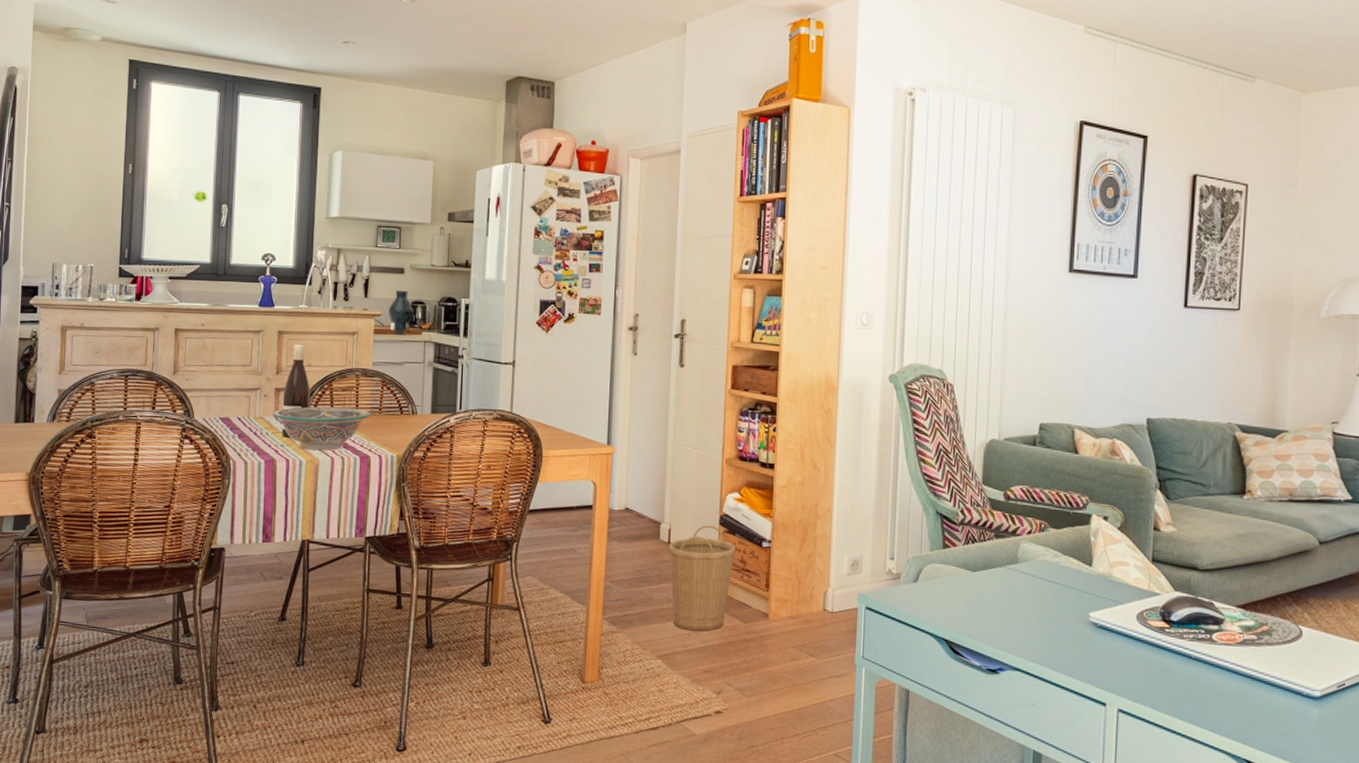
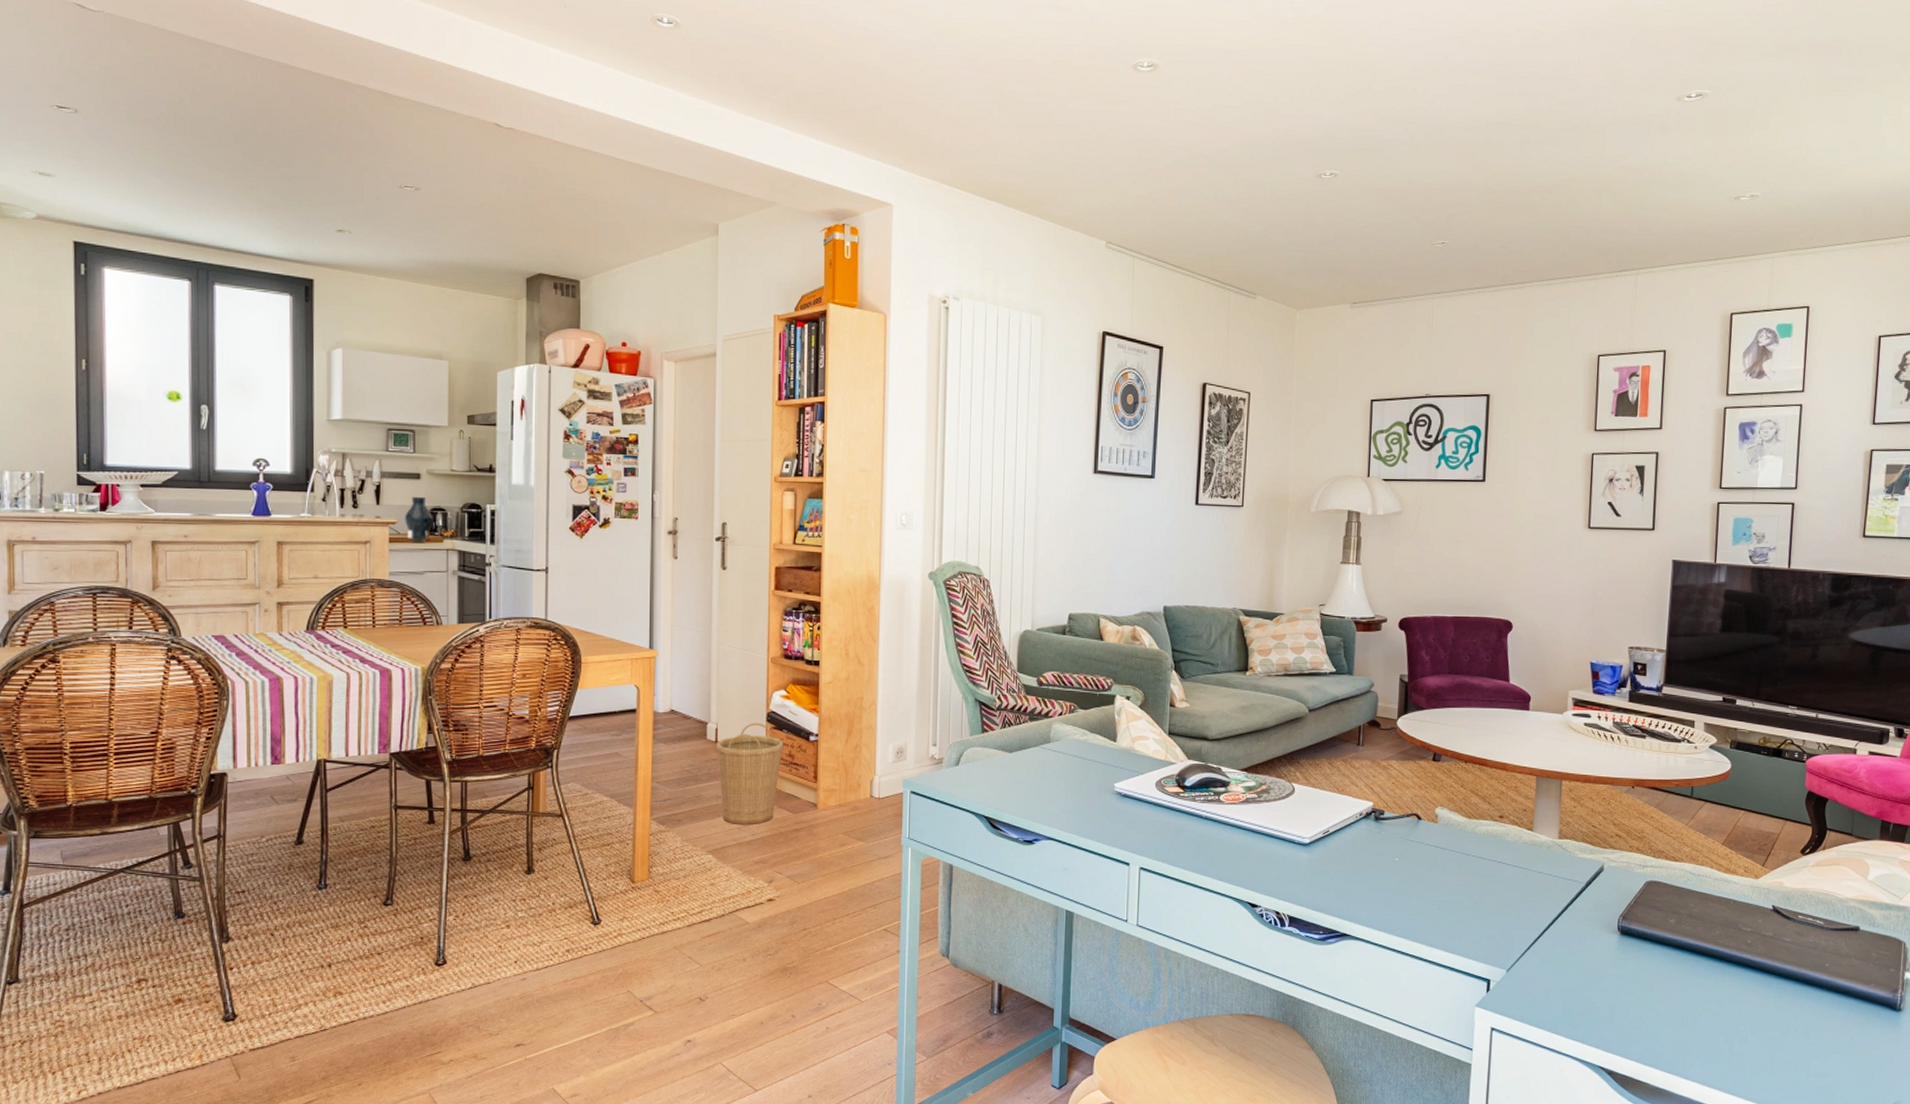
bowl: present [273,406,371,451] -> none [276,620,390,666]
bottle: present [281,344,310,438] -> none [286,555,319,654]

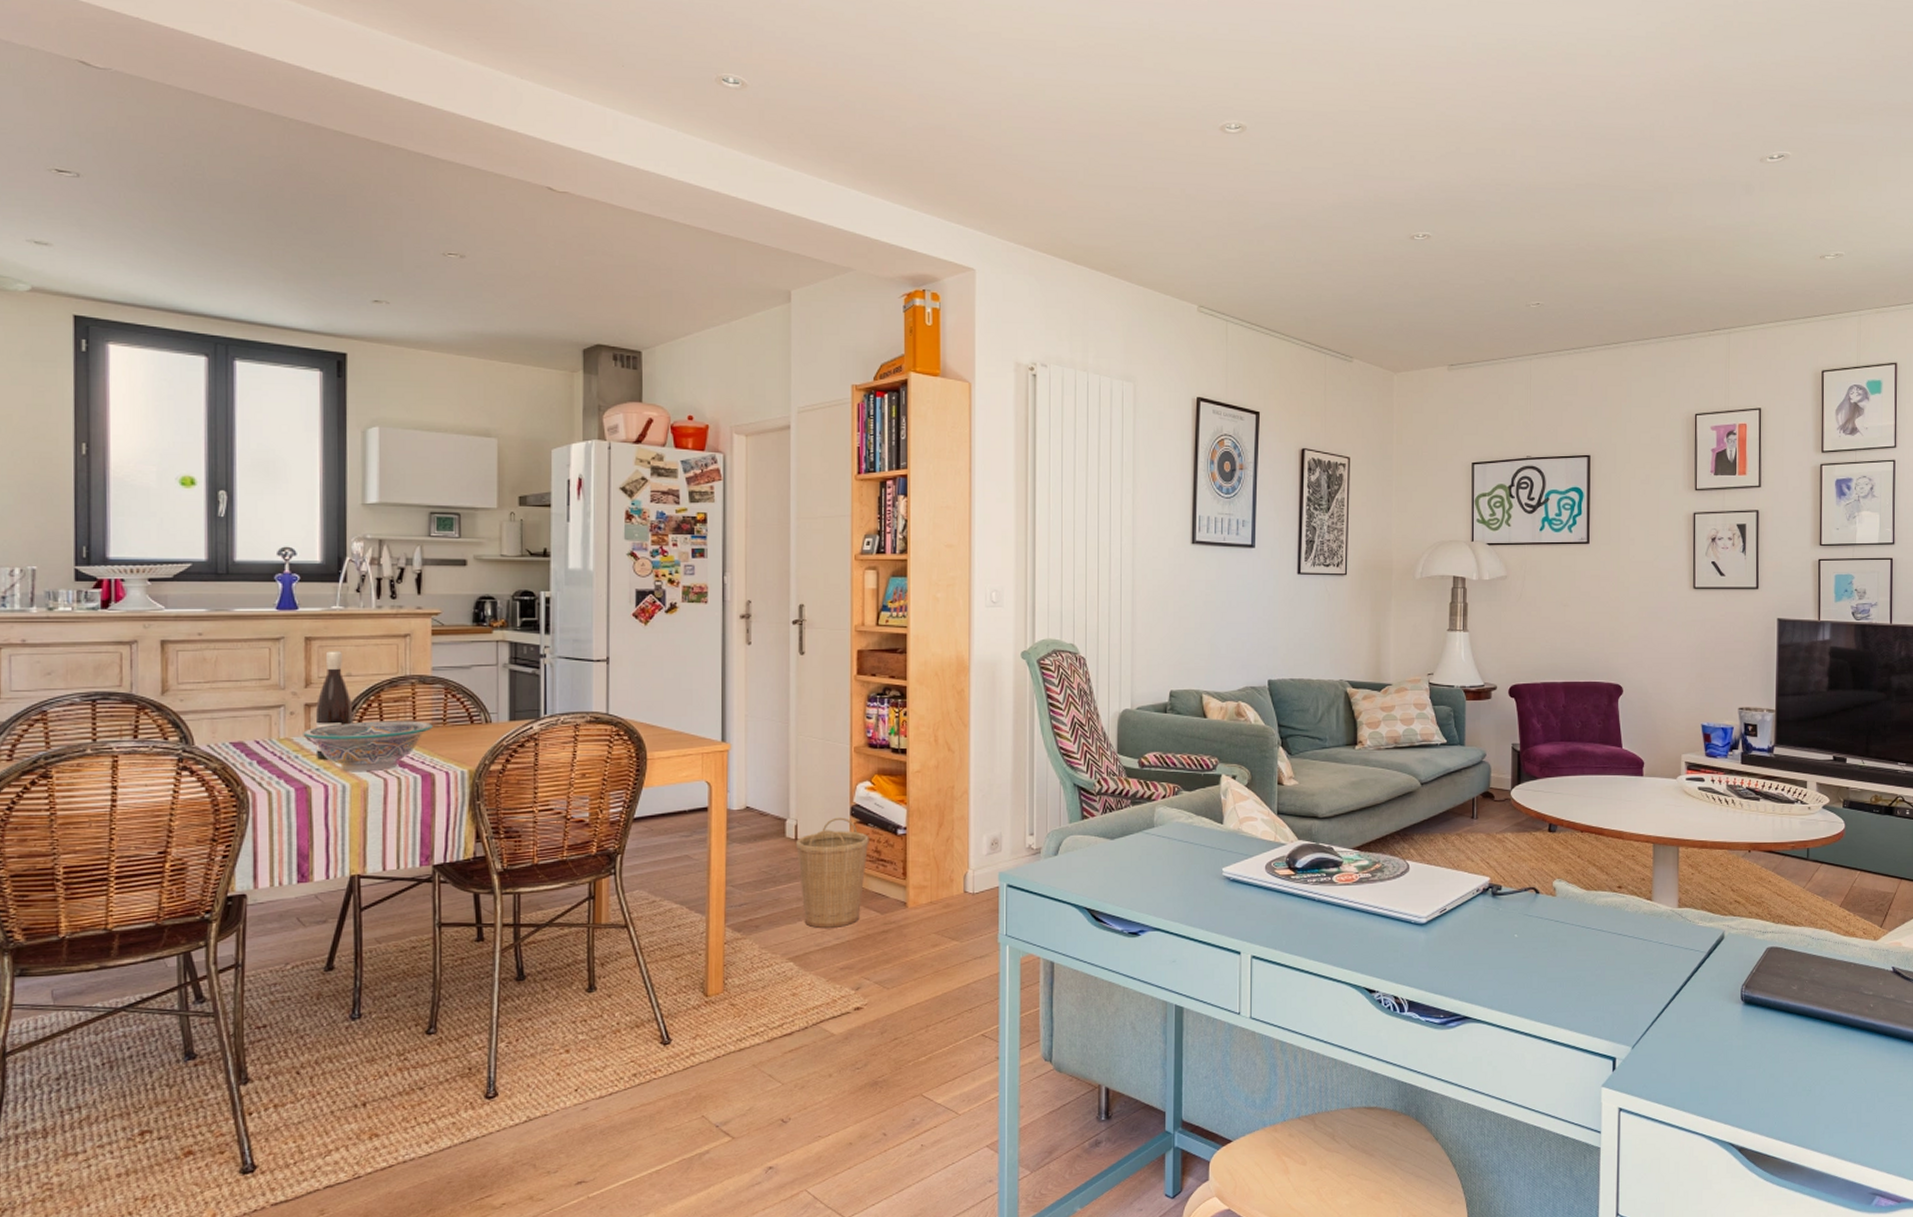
bowl: none [276,620,390,666] -> present [303,720,433,772]
bottle: none [286,555,319,654] -> present [315,651,352,760]
vase: present [404,496,433,543] -> none [448,584,481,635]

